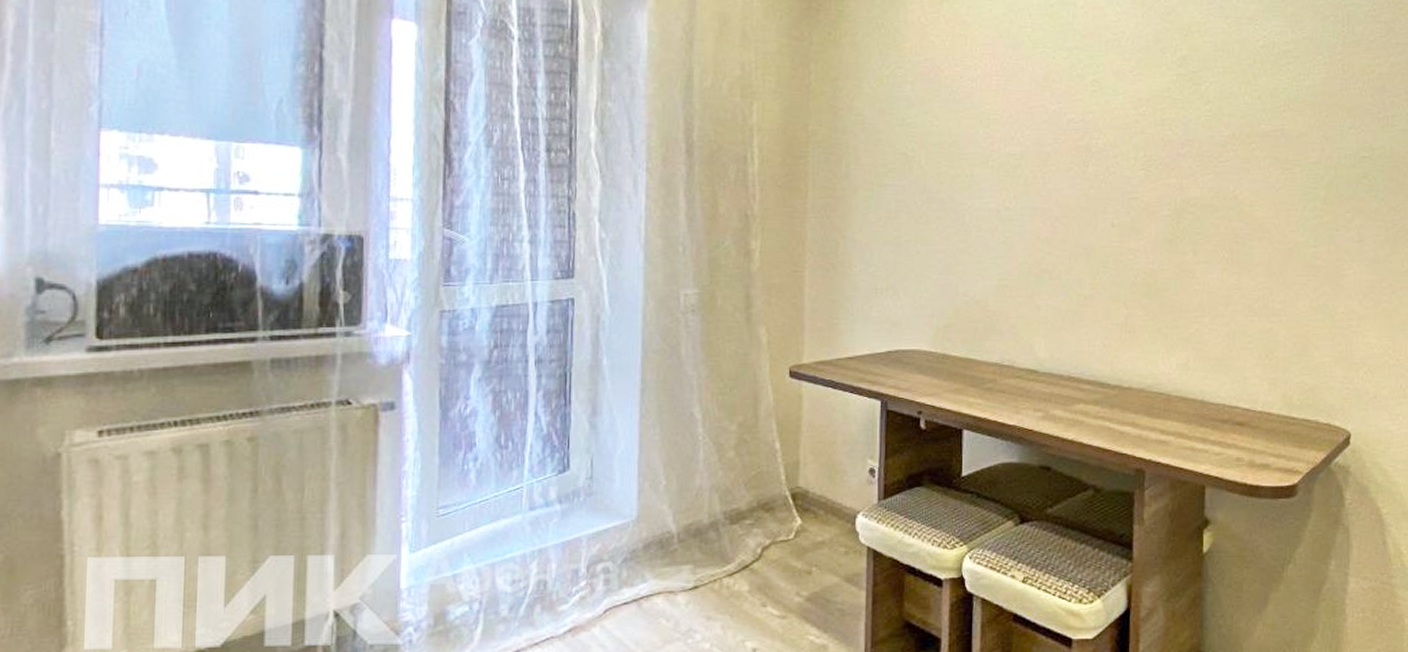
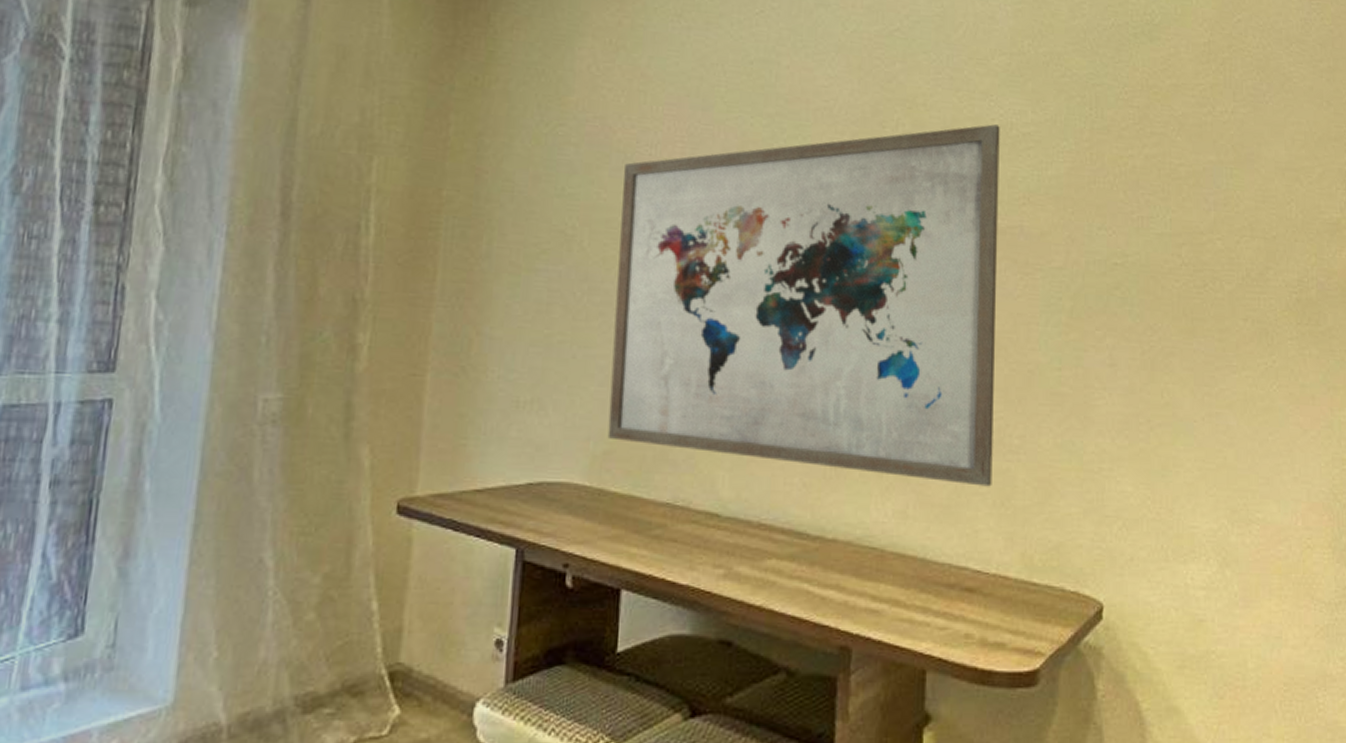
wall art: none [947,45,1264,343] -> present [607,124,1000,487]

